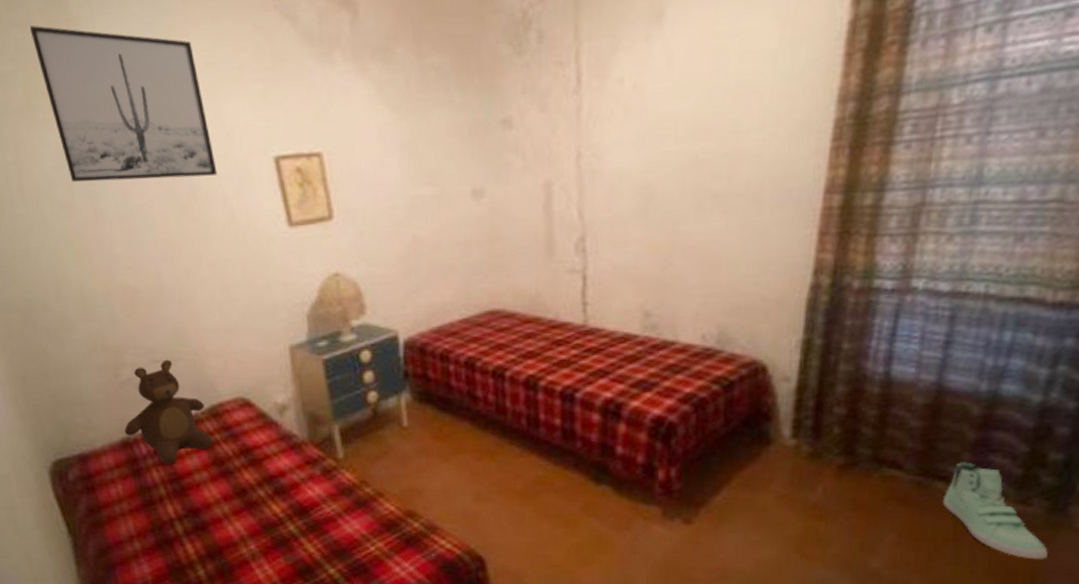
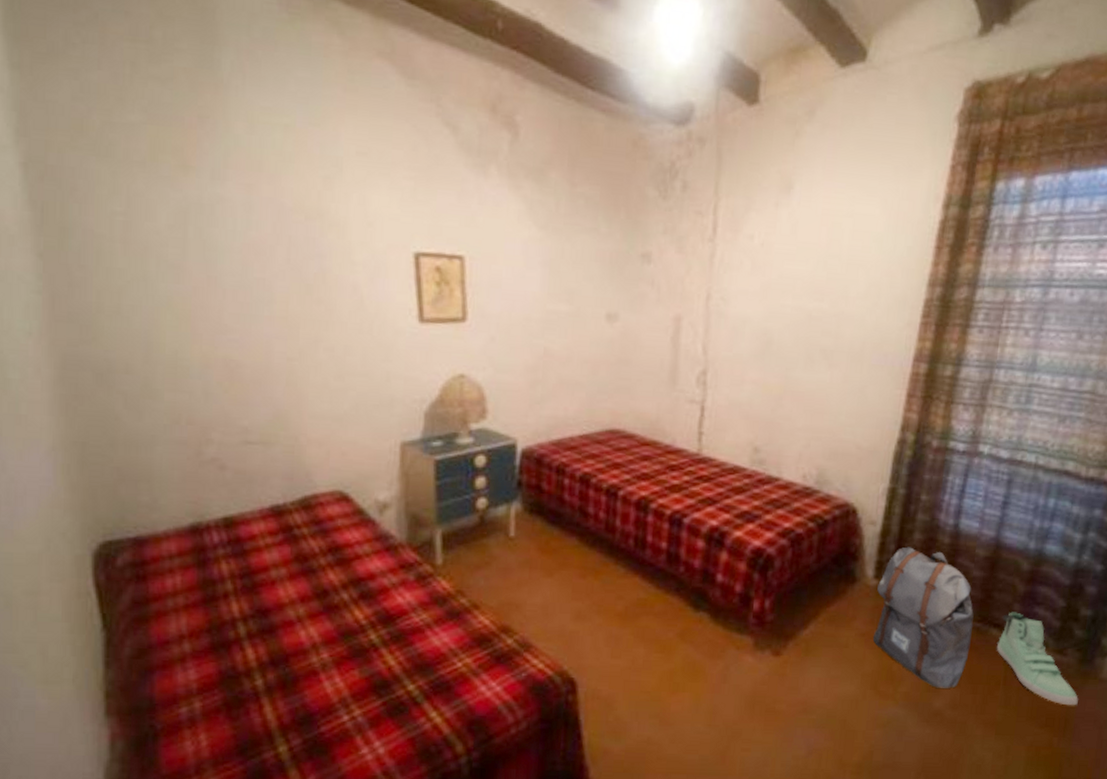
wall art: present [29,25,218,182] -> none [170,81,352,261]
teddy bear: present [124,359,213,464] -> none [195,442,299,556]
backpack: none [794,401,913,547] -> present [872,547,974,688]

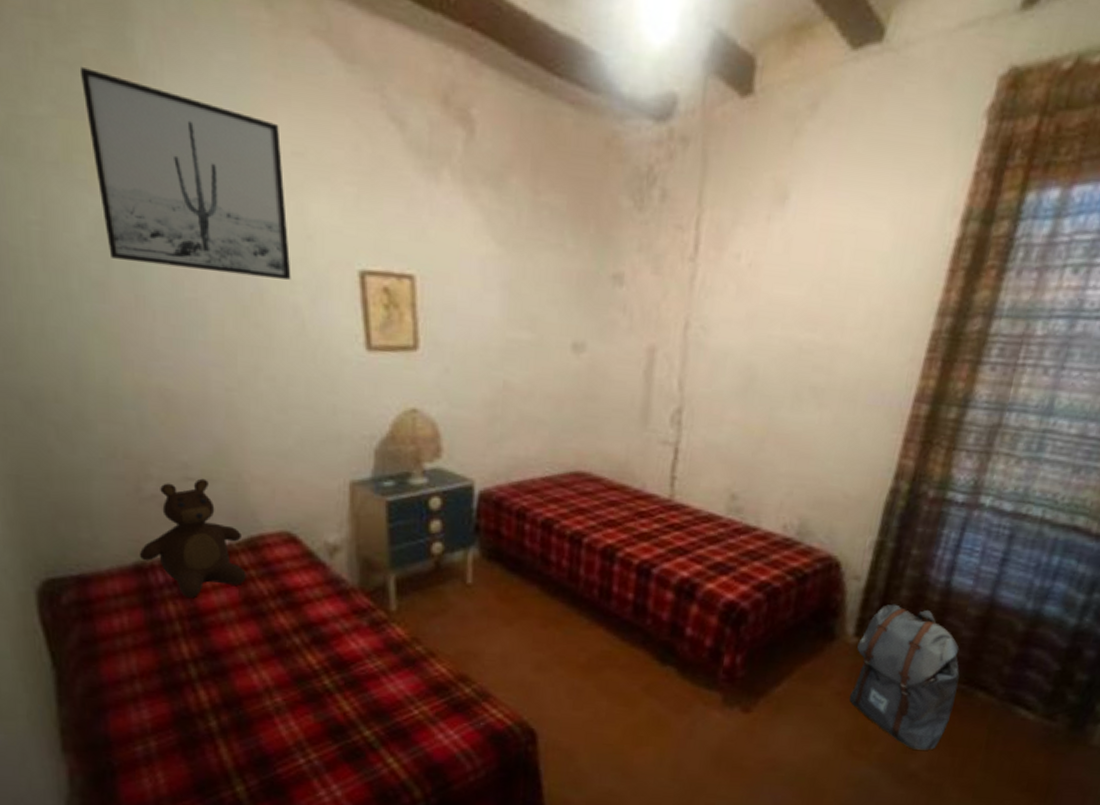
wall art: none [170,81,352,261] -> present [79,66,291,280]
teddy bear: none [195,442,299,556] -> present [139,478,246,598]
sneaker: present [996,612,1078,706] -> none [980,674,1064,772]

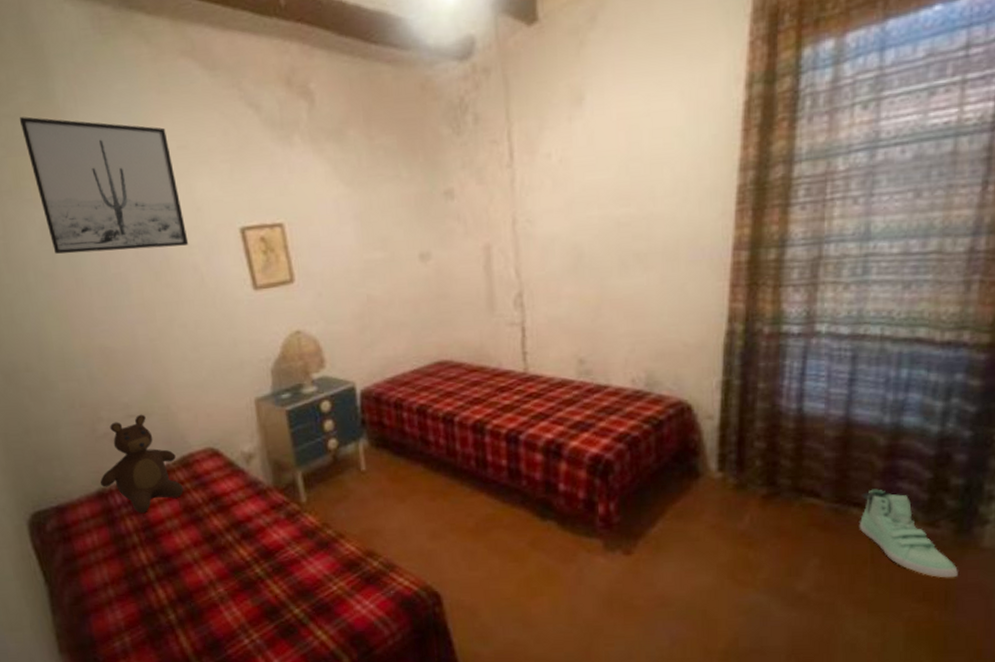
backpack: present [849,604,960,750] -> none [723,436,830,572]
sneaker: none [980,674,1064,772] -> present [859,489,958,578]

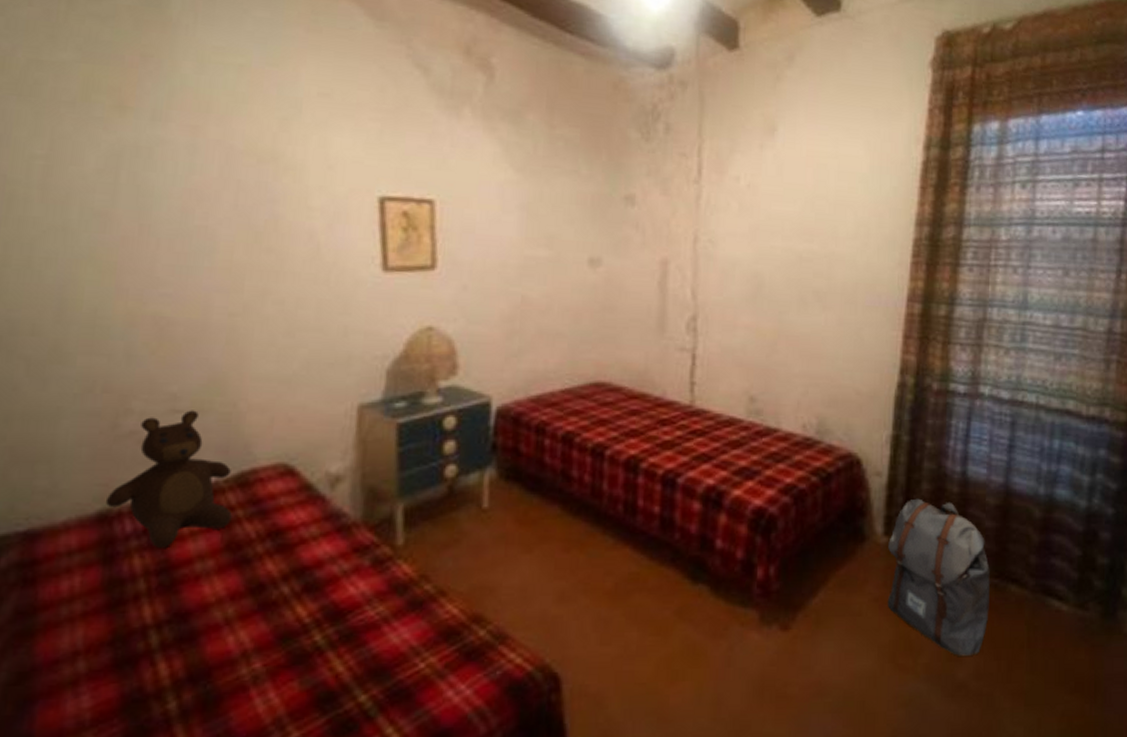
wall art: present [19,116,189,254] -> none [111,19,309,206]
backpack: none [723,436,830,572] -> present [887,498,990,656]
sneaker: present [859,489,958,578] -> none [1016,564,1105,667]

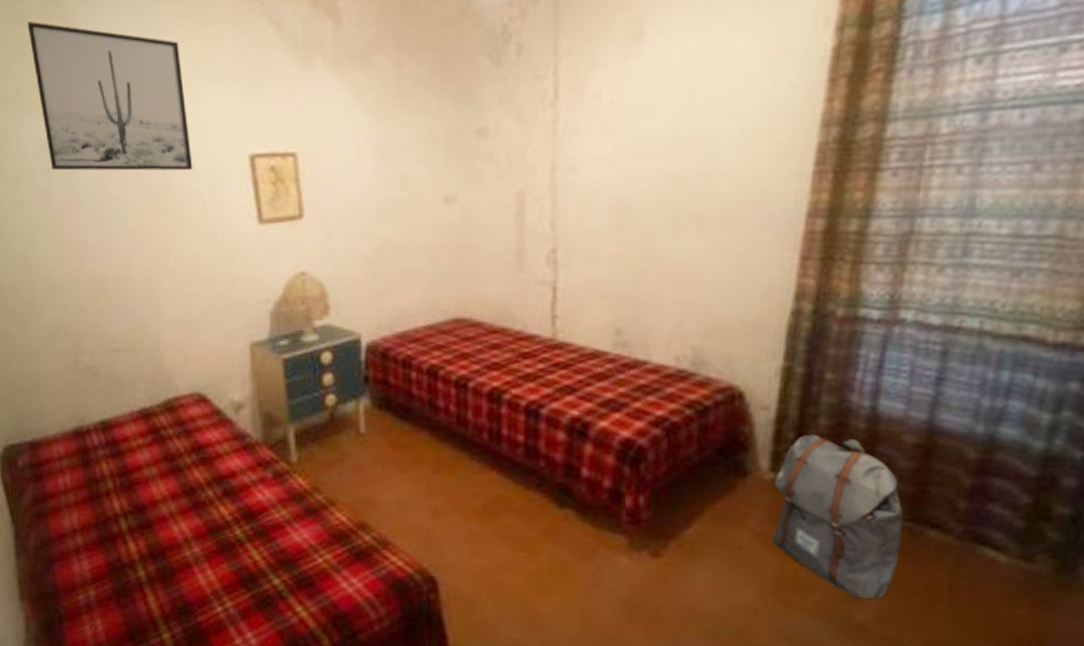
teddy bear: present [105,410,232,548] -> none [77,349,165,457]
wall art: none [111,19,309,206] -> present [27,20,193,171]

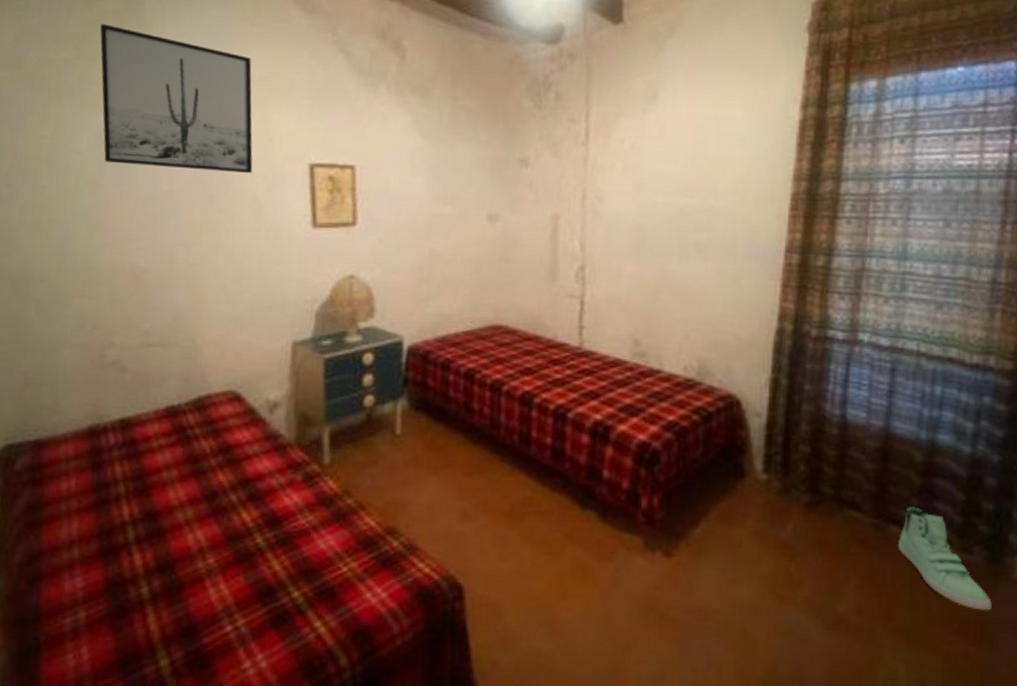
backpack: present [772,434,903,599] -> none [767,439,870,592]
sneaker: none [936,509,1056,625] -> present [897,506,992,611]

